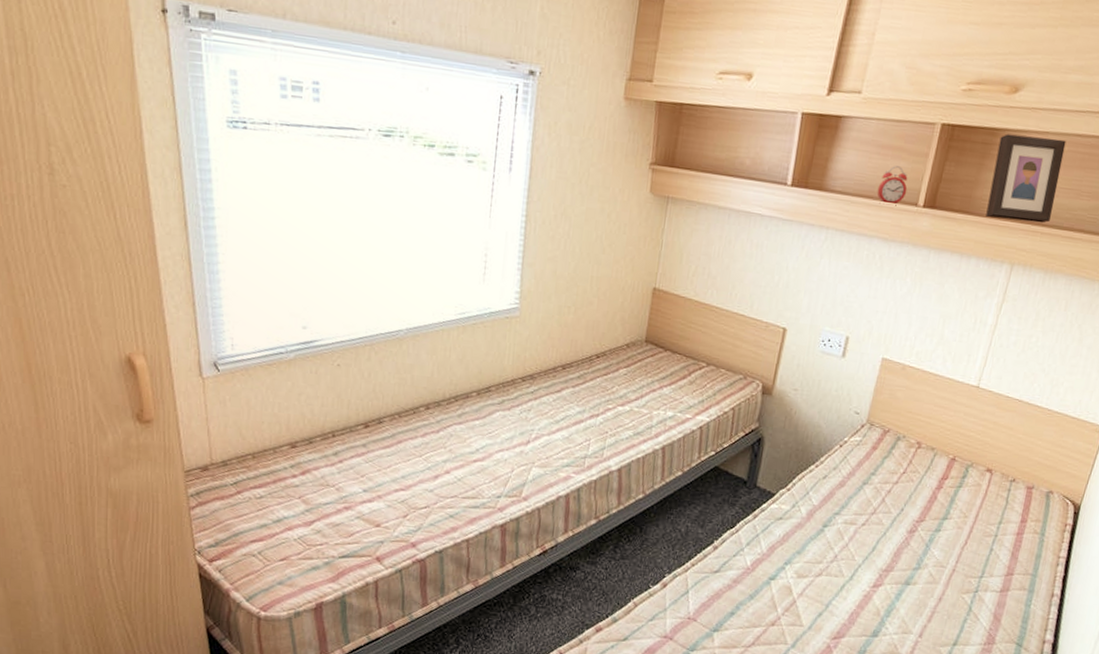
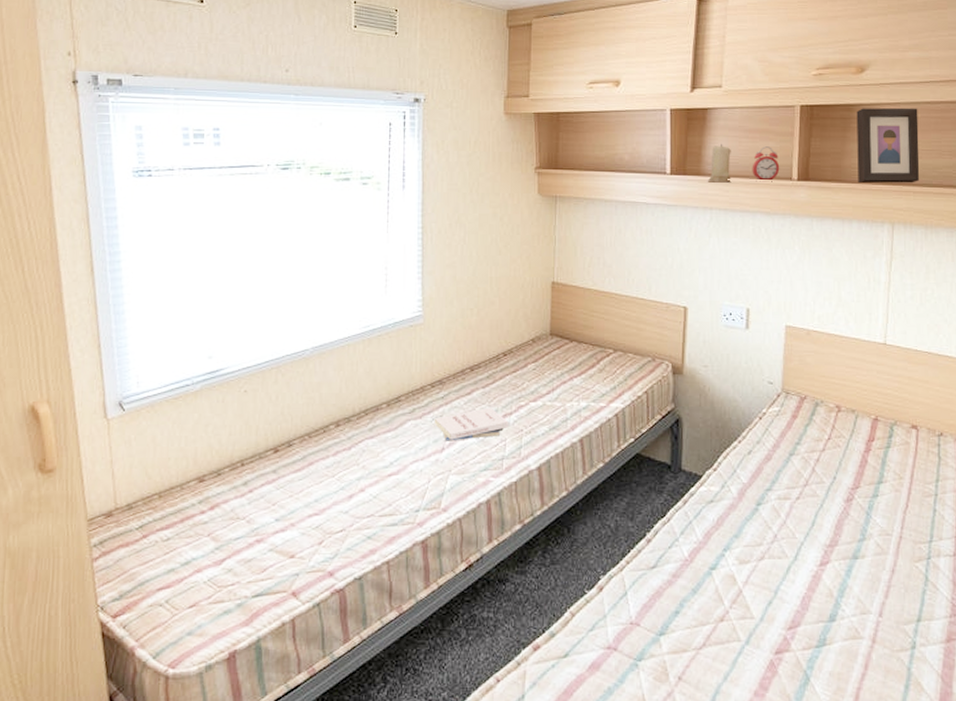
books: none [521,407,595,436] -> present [434,408,509,441]
candle: none [828,157,859,202] -> present [707,143,731,184]

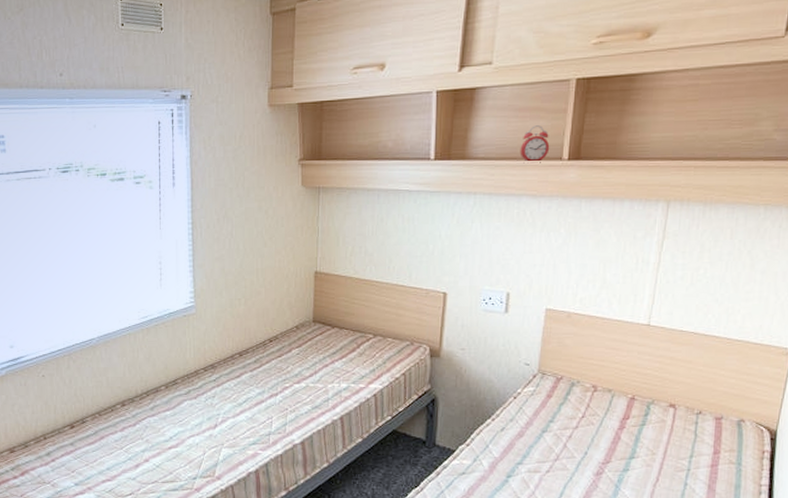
books: present [434,408,509,441] -> none [207,389,275,419]
candle: present [707,143,731,184] -> none [472,124,499,168]
picture frame: present [856,107,920,184] -> none [634,73,709,161]

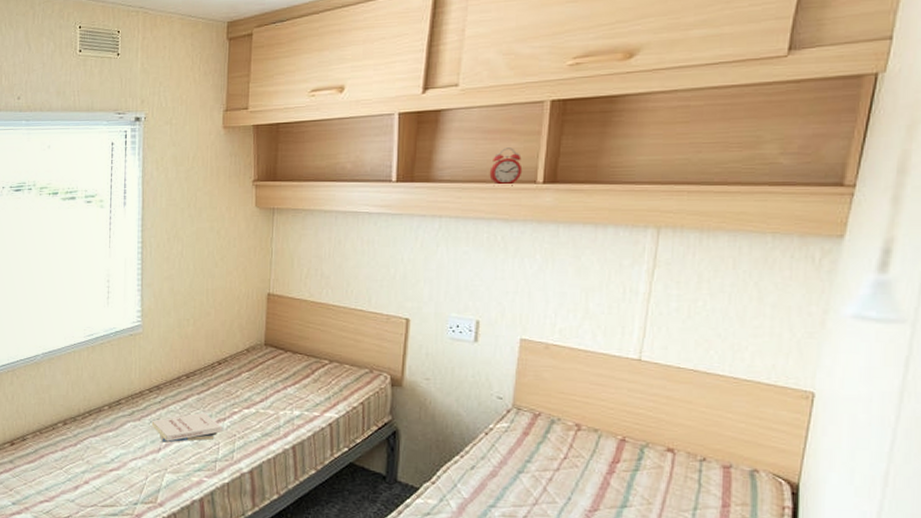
books: none [207,389,275,419] -> present [151,413,223,443]

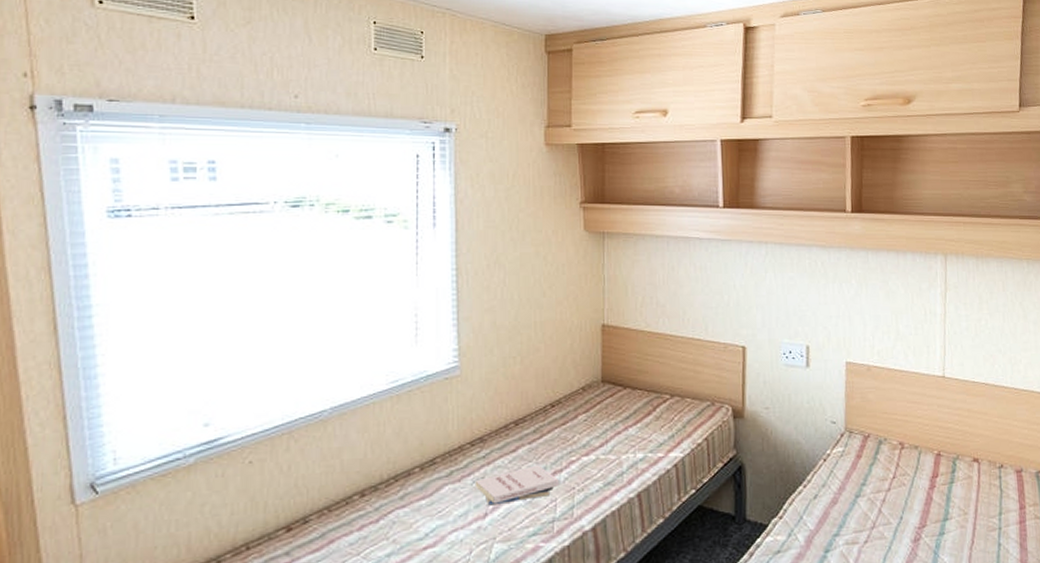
alarm clock: present [489,148,523,187] -> none [805,178,834,215]

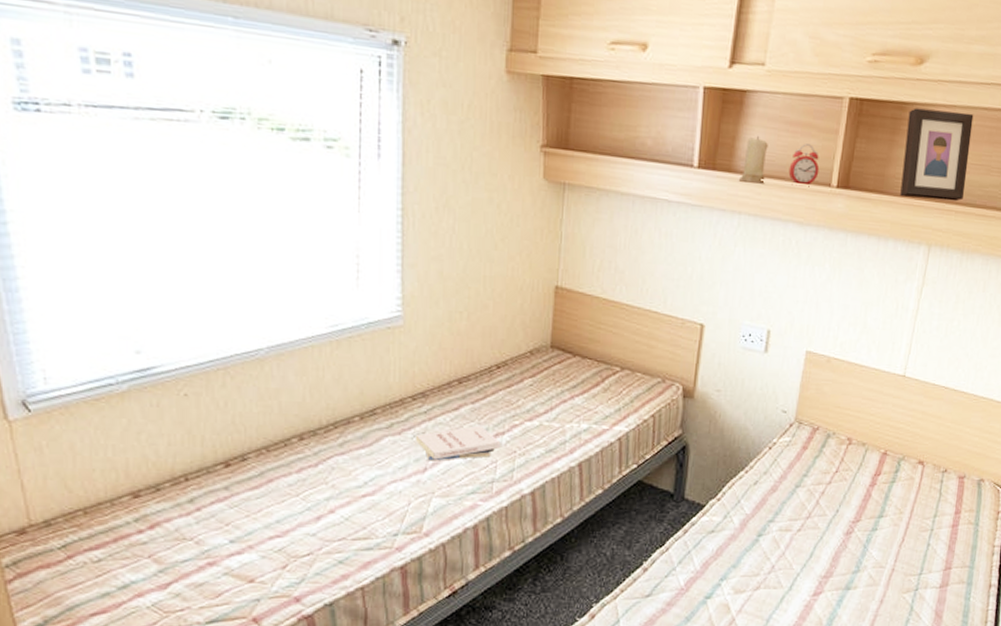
candle: none [761,175,786,217] -> present [738,135,768,184]
alarm clock: none [805,178,834,215] -> present [788,143,820,187]
picture frame: none [905,138,968,215] -> present [900,108,974,202]

